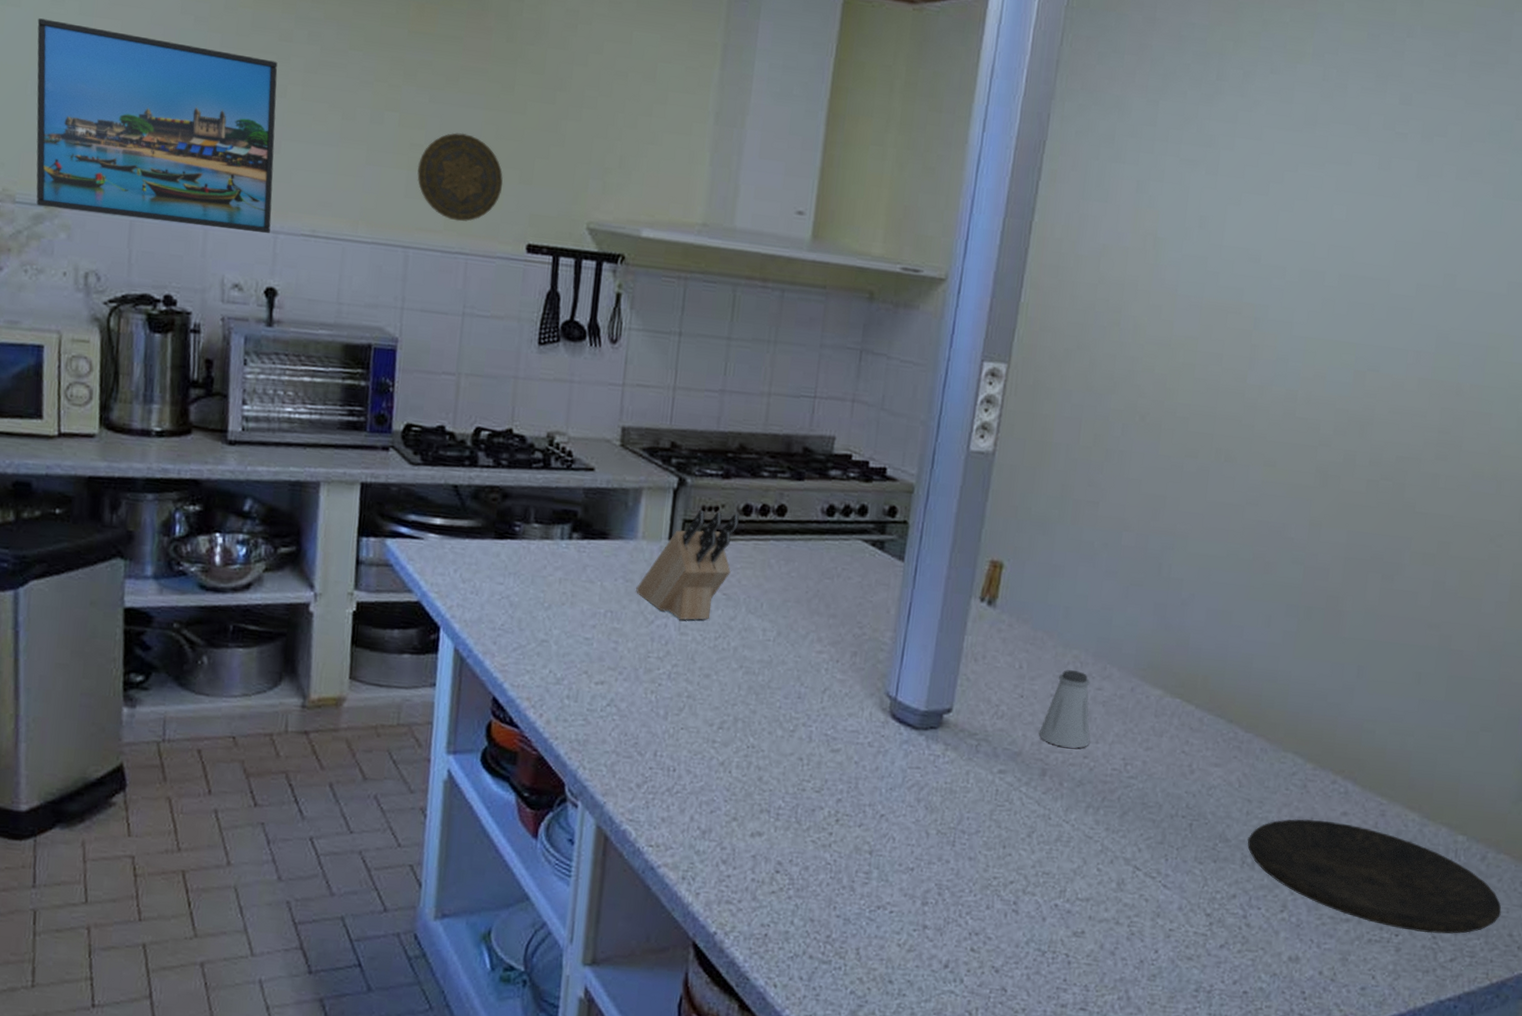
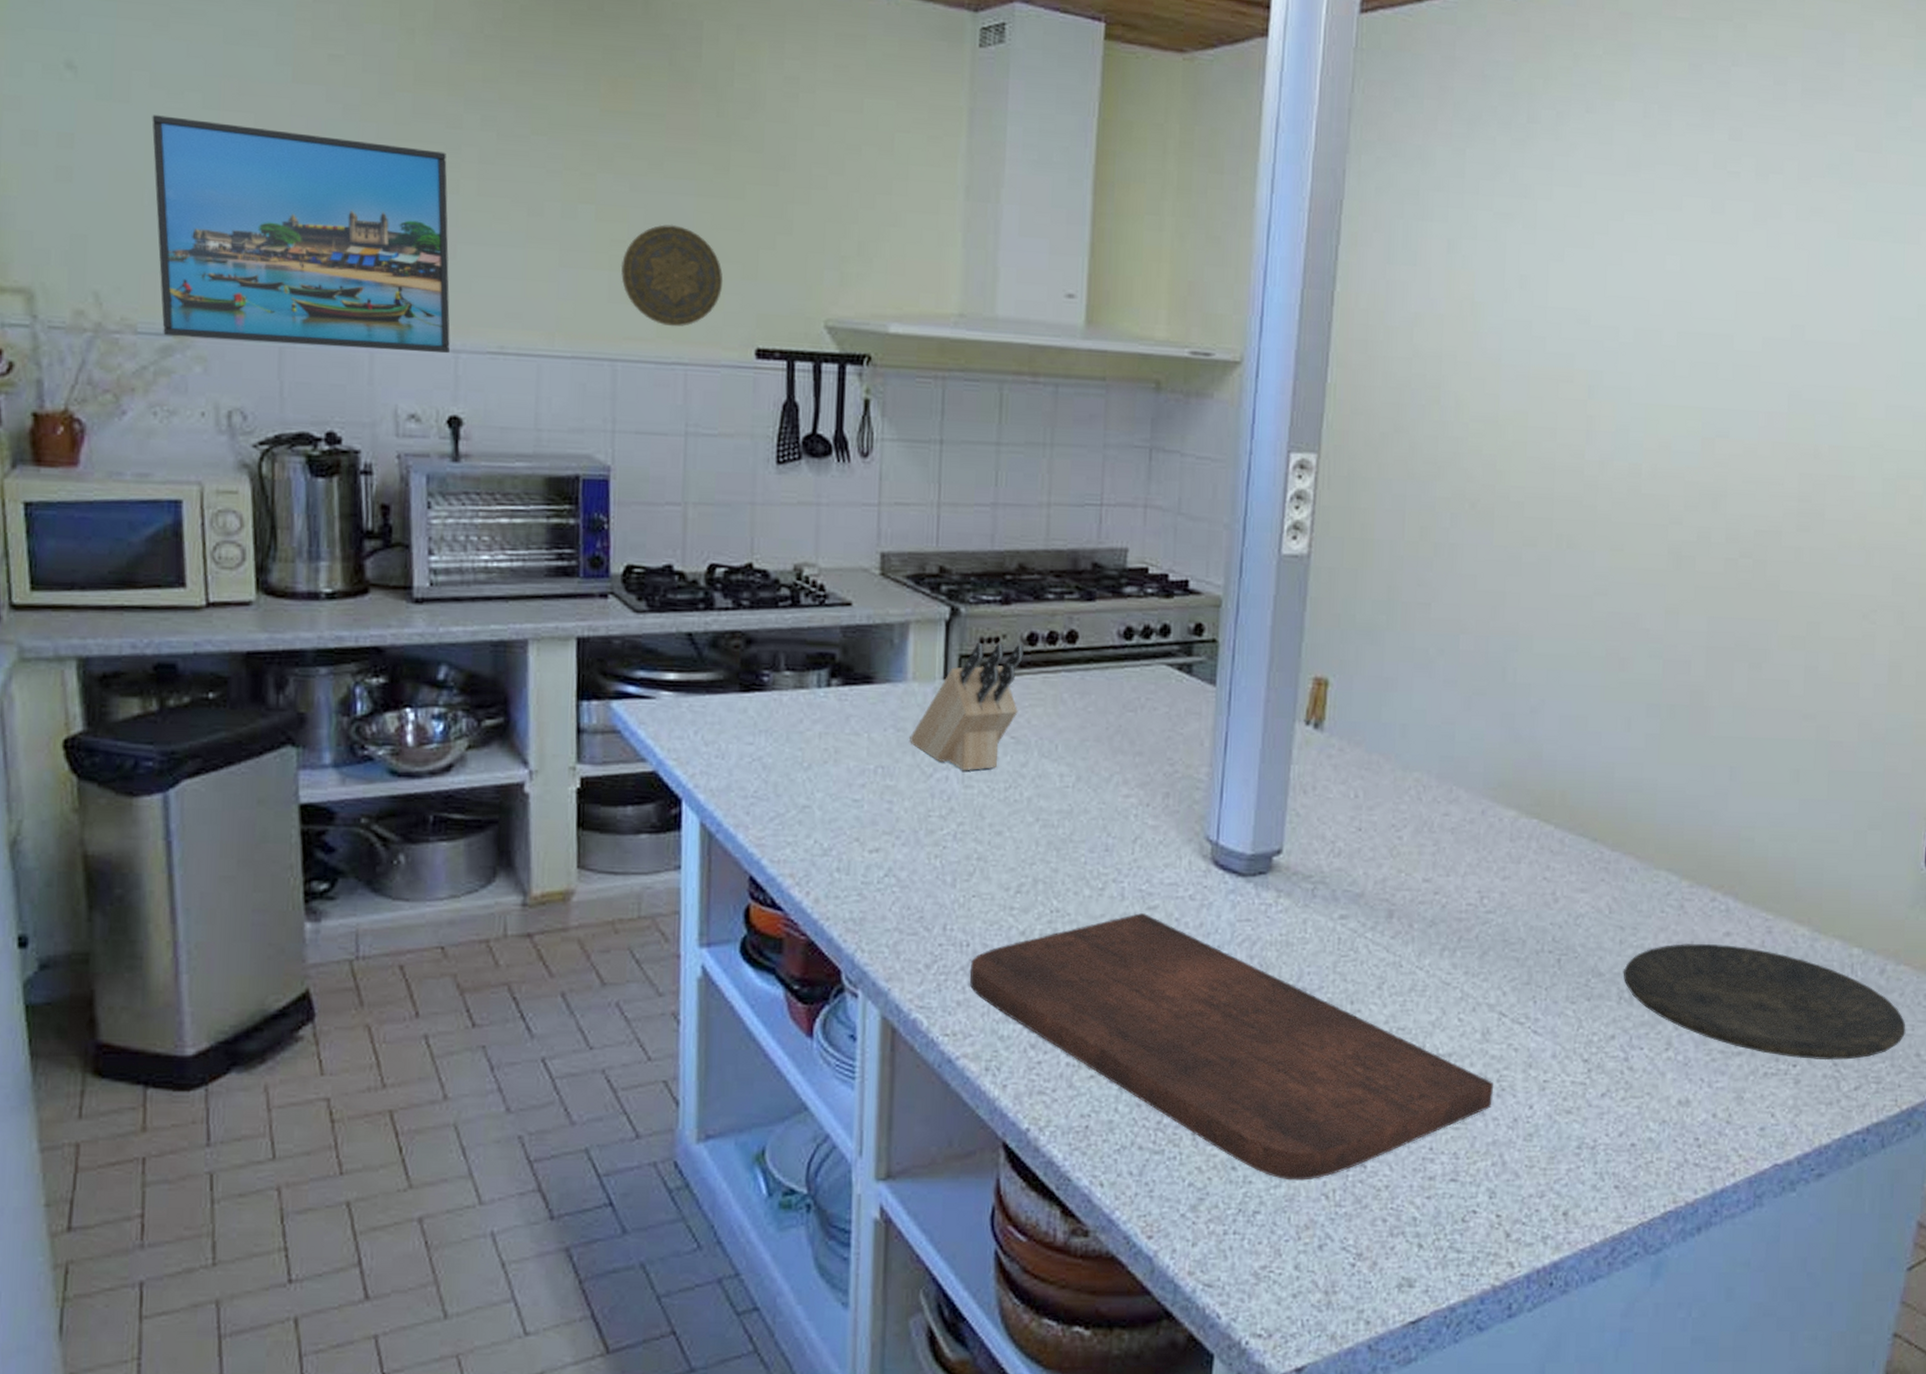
cutting board: none [673,754,1125,998] -> present [969,913,1494,1181]
saltshaker: present [1038,670,1091,749] -> none [1381,795,1440,884]

